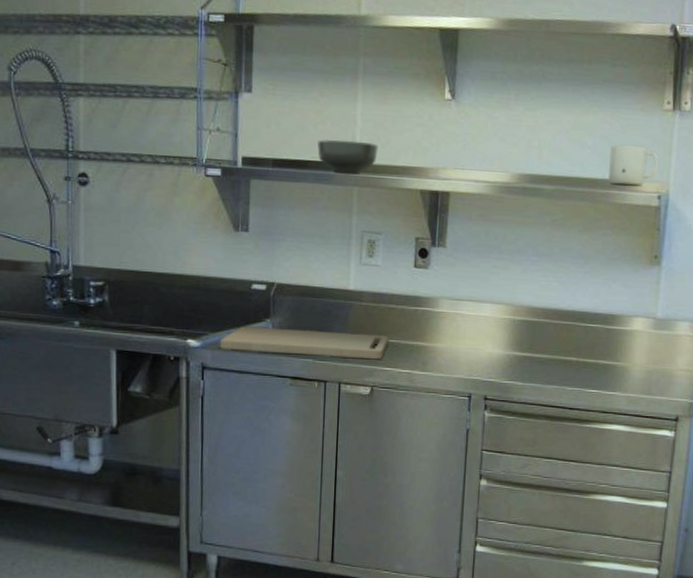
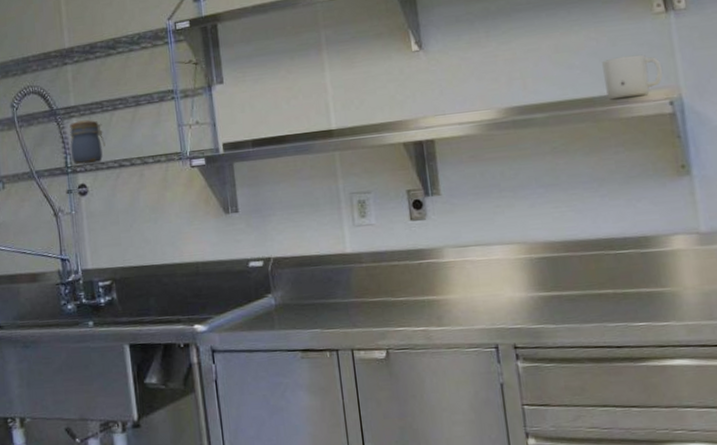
jar: none [73,101,114,154] -> present [69,119,105,165]
cutting board: present [219,326,389,360] -> none [225,294,398,331]
bowl: present [317,139,379,176] -> none [292,107,354,143]

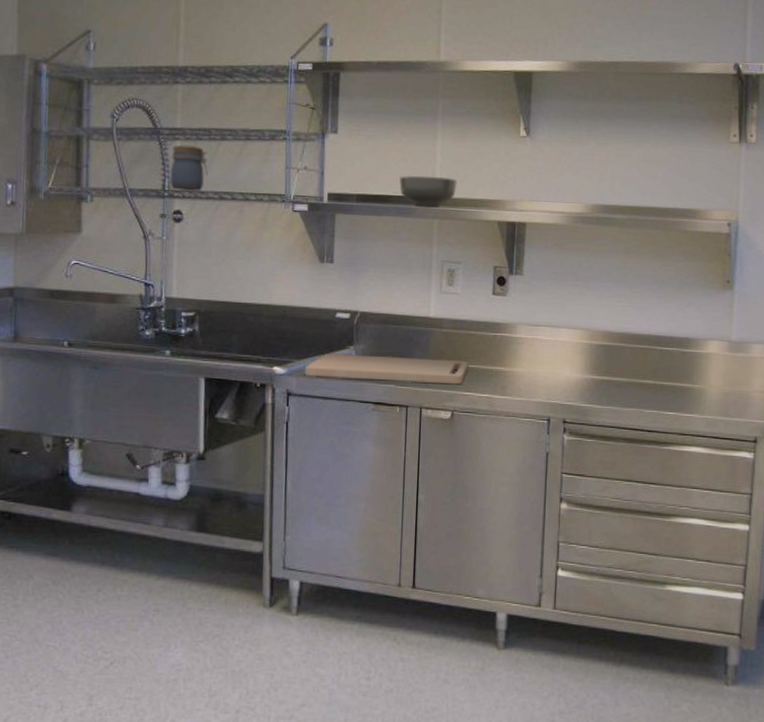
cutting board: none [225,294,398,331] -> present [304,353,469,385]
bowl: none [292,107,354,143] -> present [399,175,457,209]
mug: present [602,54,663,101] -> none [679,175,728,215]

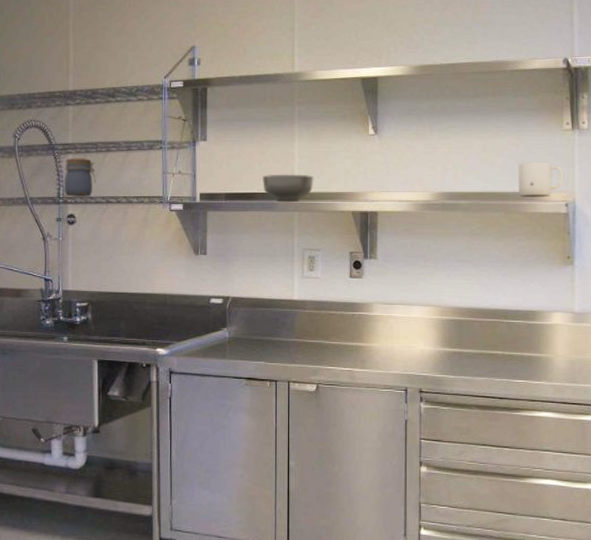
cutting board: present [304,353,469,385] -> none [184,335,331,360]
mug: none [679,175,728,215] -> present [518,162,564,198]

